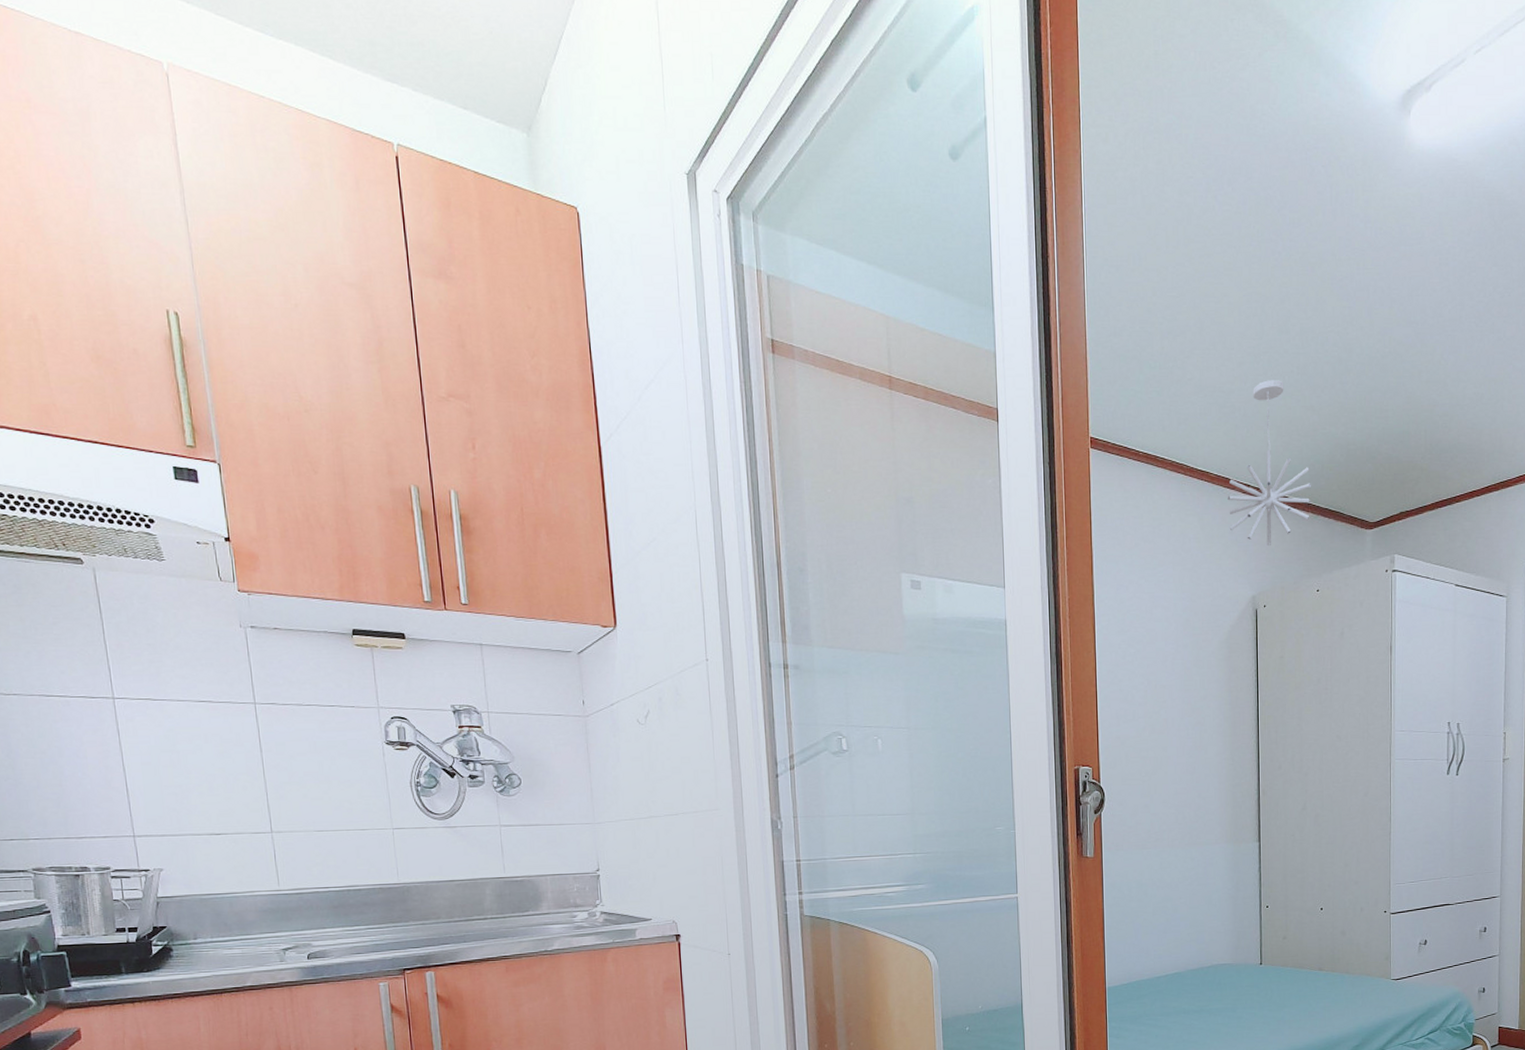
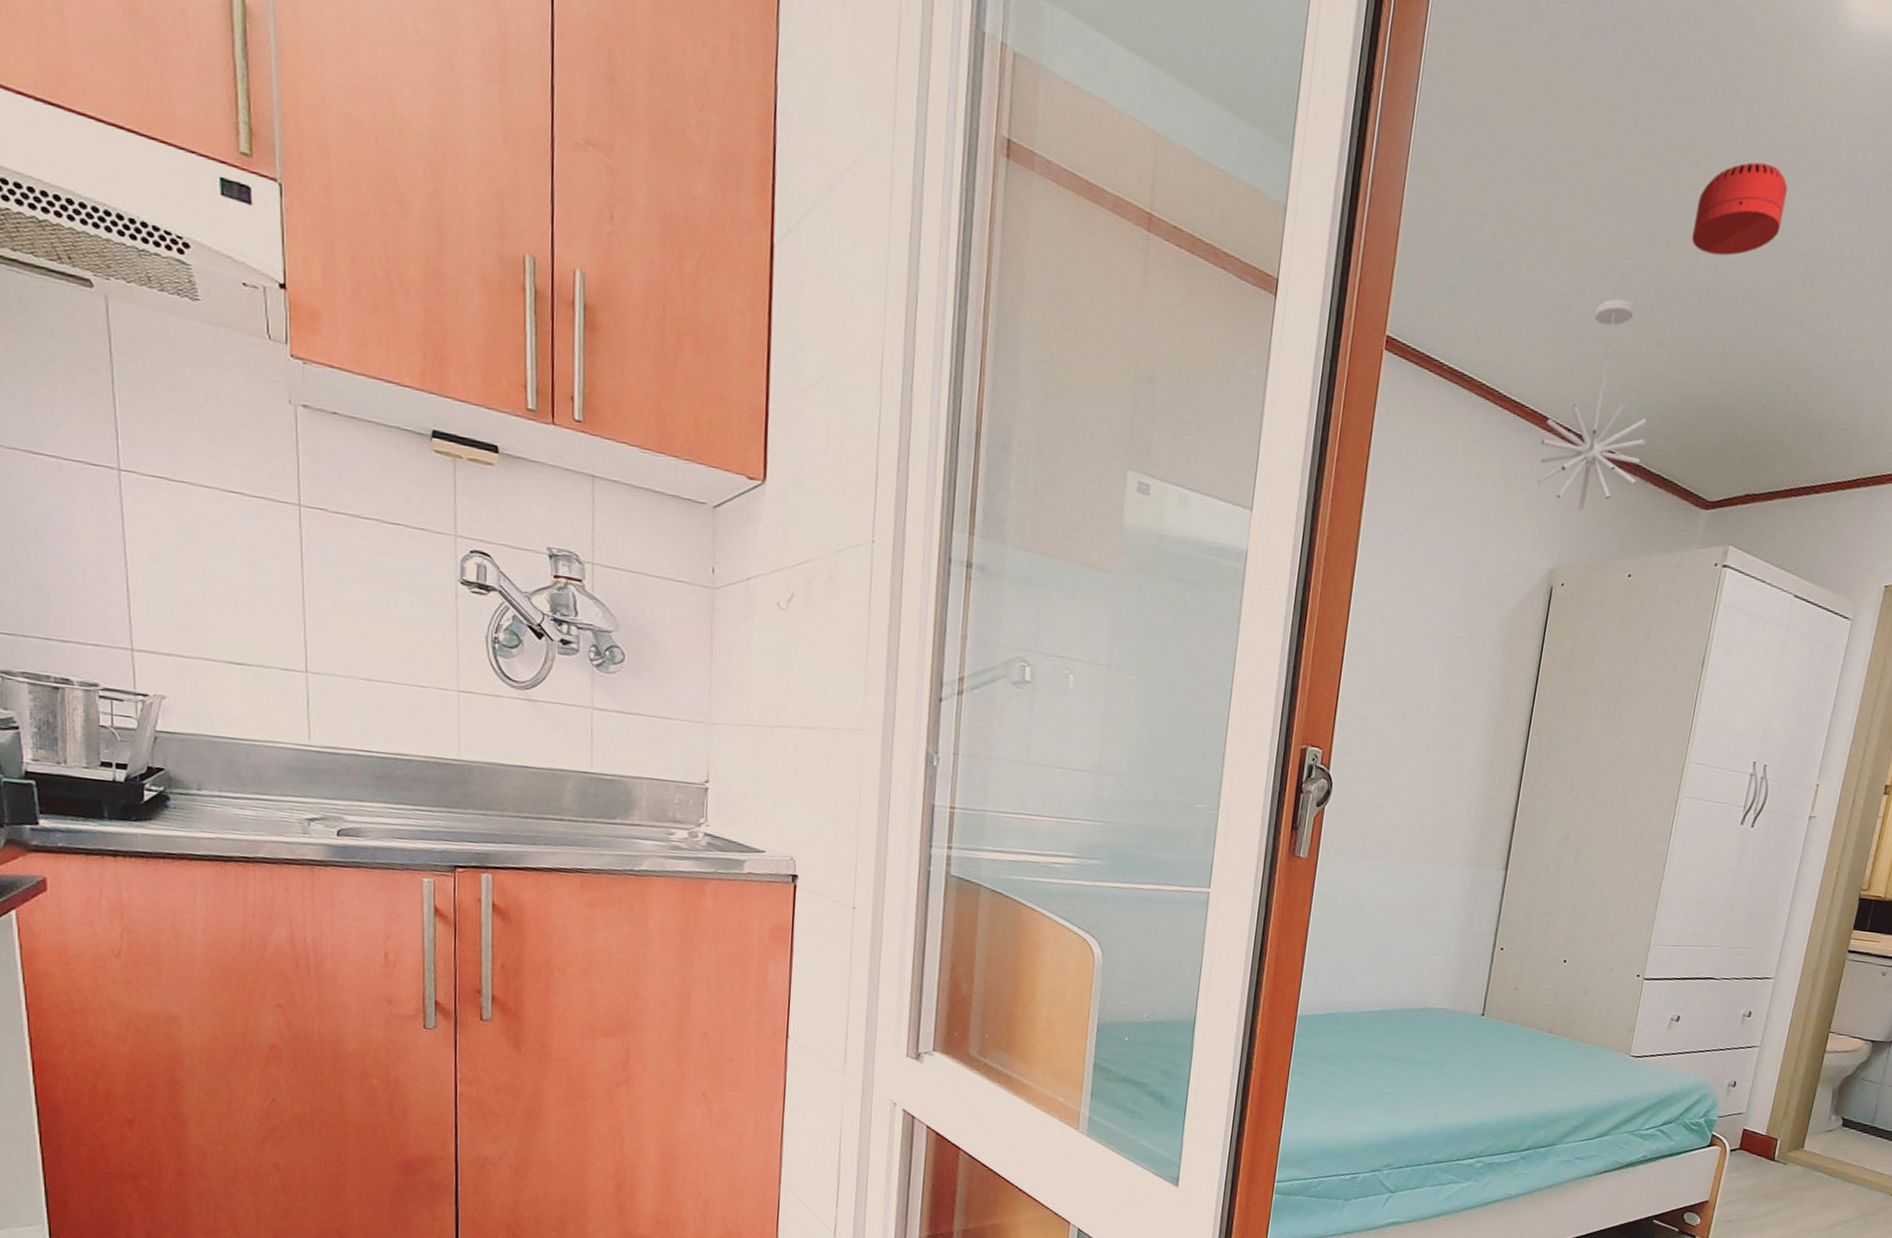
smoke detector: none [1319,260,1388,334] -> present [1692,162,1788,256]

